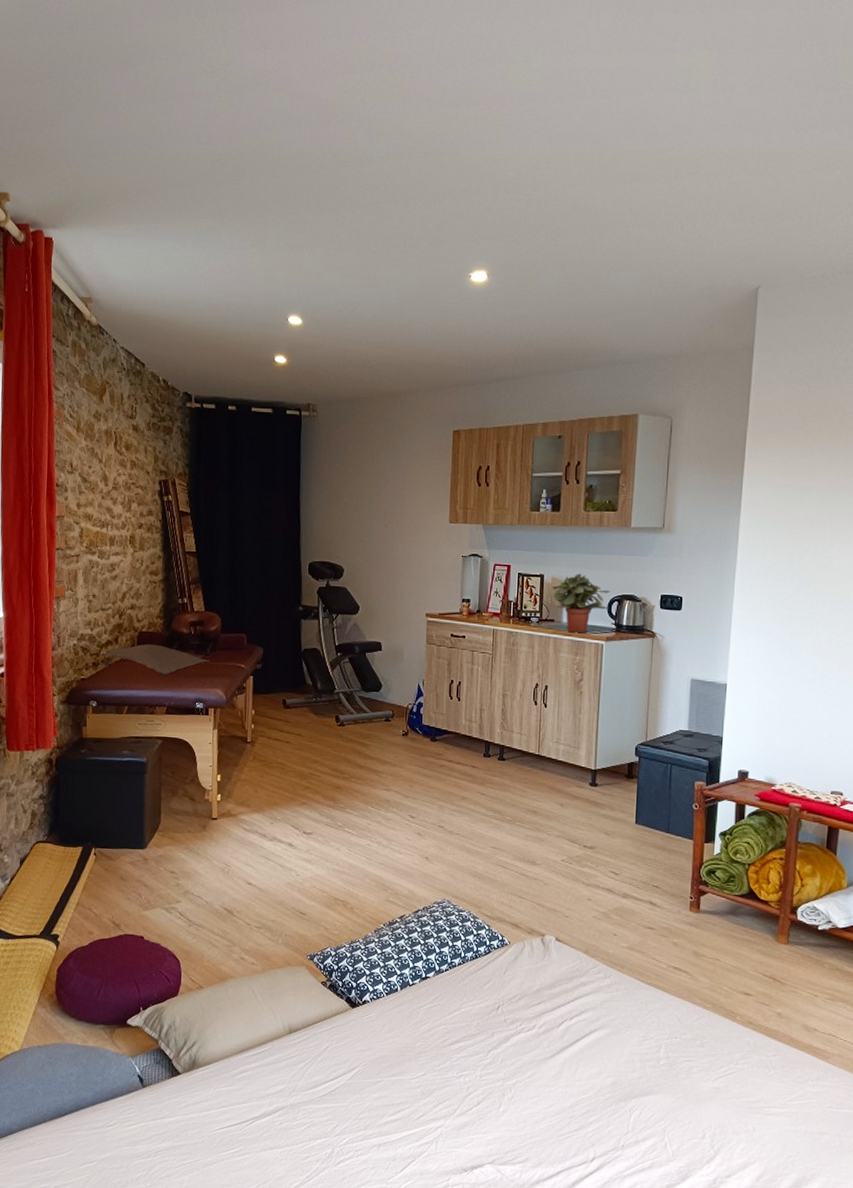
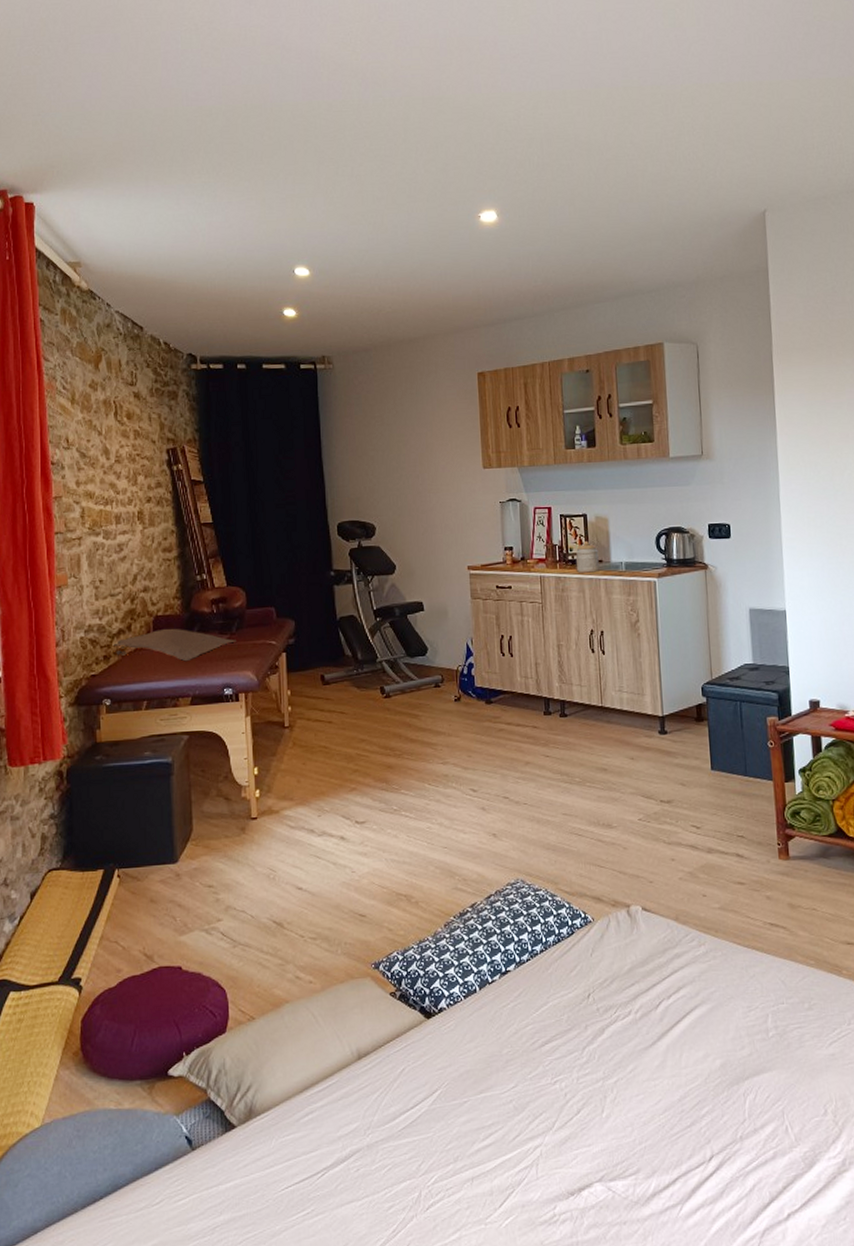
jar: none [528,601,551,631] -> present [575,541,599,573]
potted plant: present [552,574,610,633] -> none [597,510,656,572]

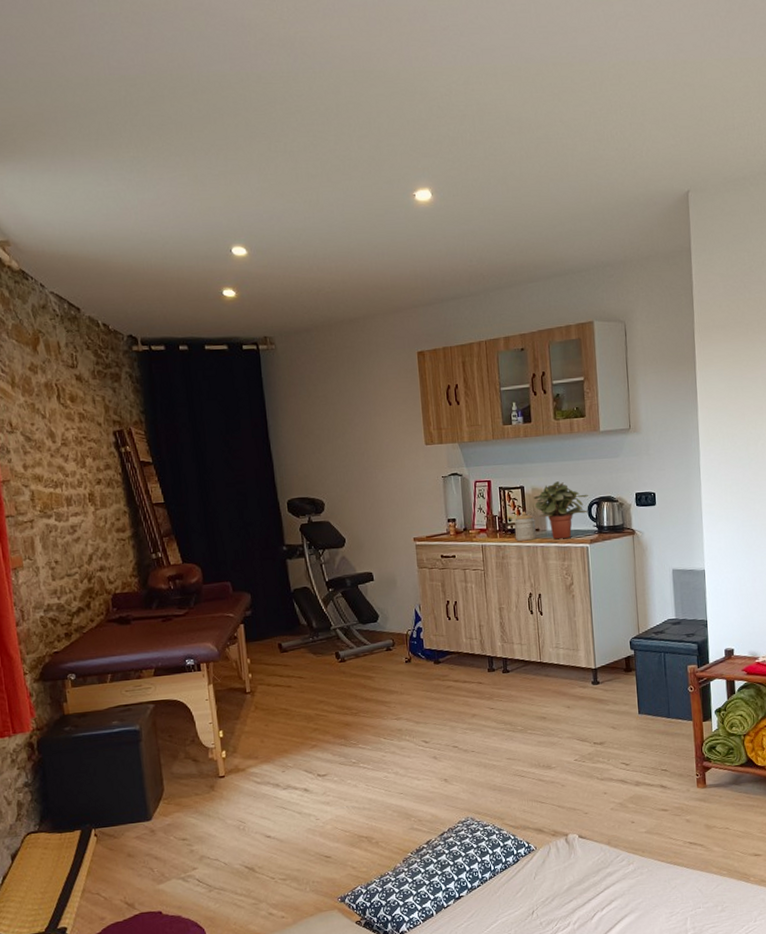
towel: present [114,628,236,662] -> none [74,604,195,636]
potted plant: none [597,510,656,572] -> present [533,481,588,540]

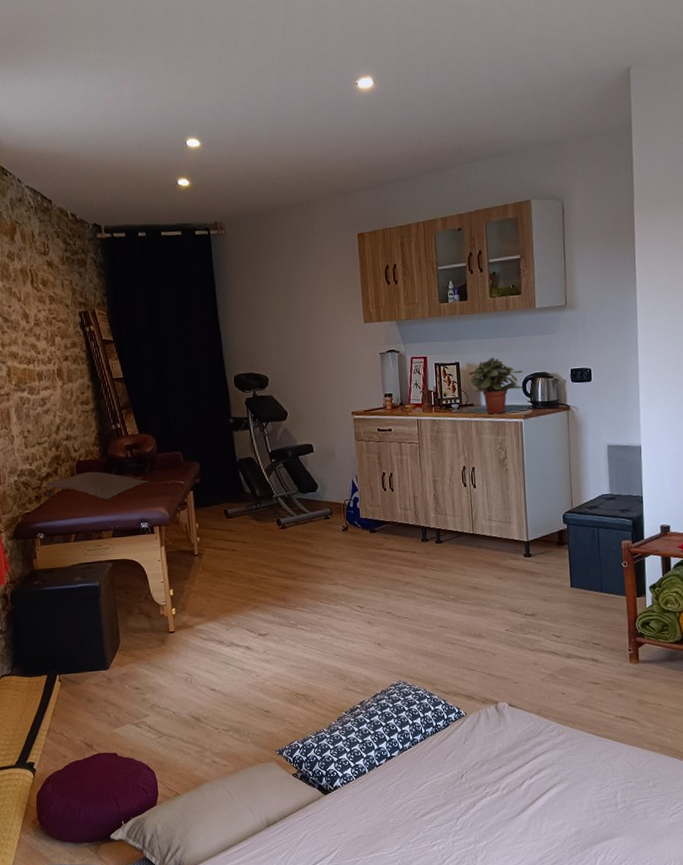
towel: none [74,604,195,636] -> present [43,471,149,500]
jar: present [514,512,537,542] -> none [449,387,471,416]

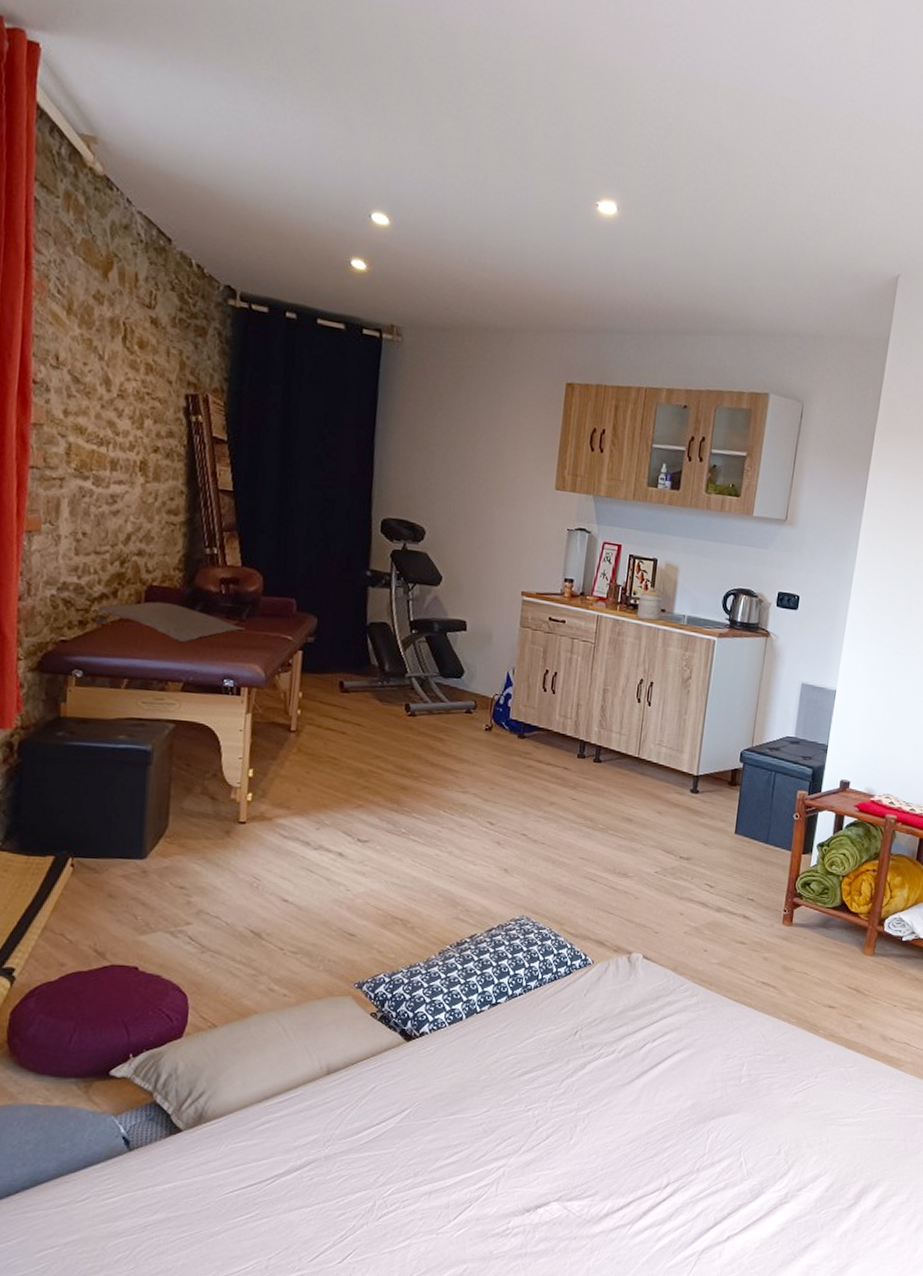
jar: none [449,387,471,416] -> present [636,587,663,622]
potted plant: present [468,358,523,415] -> none [664,561,727,627]

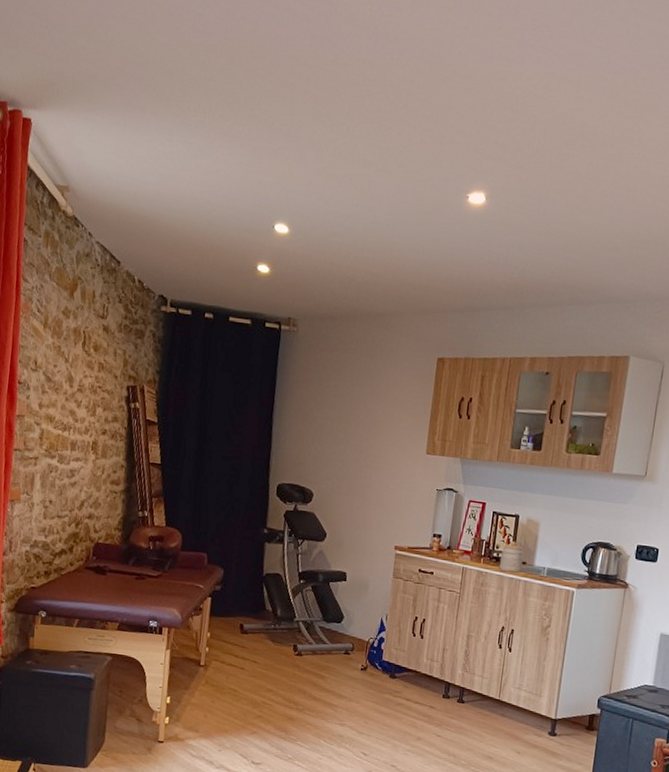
towel: present [93,601,245,643] -> none [55,555,167,590]

